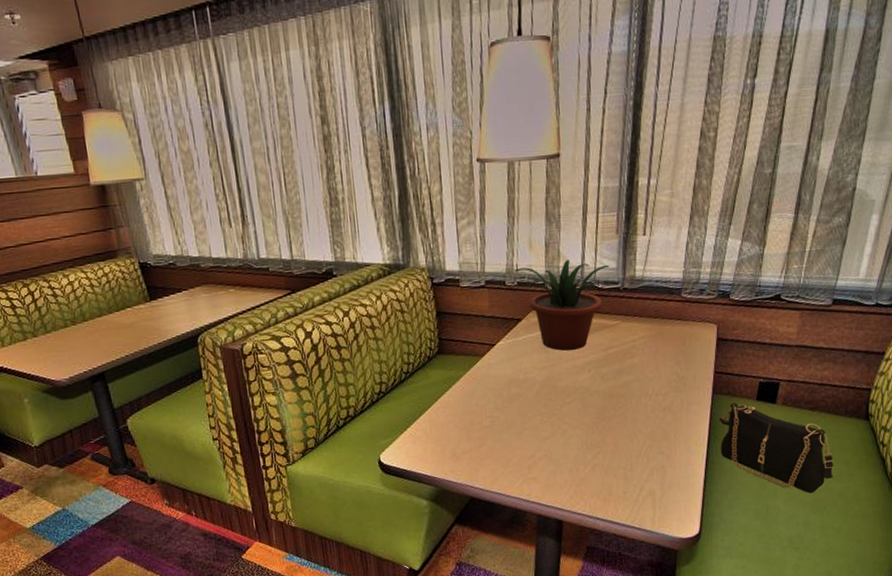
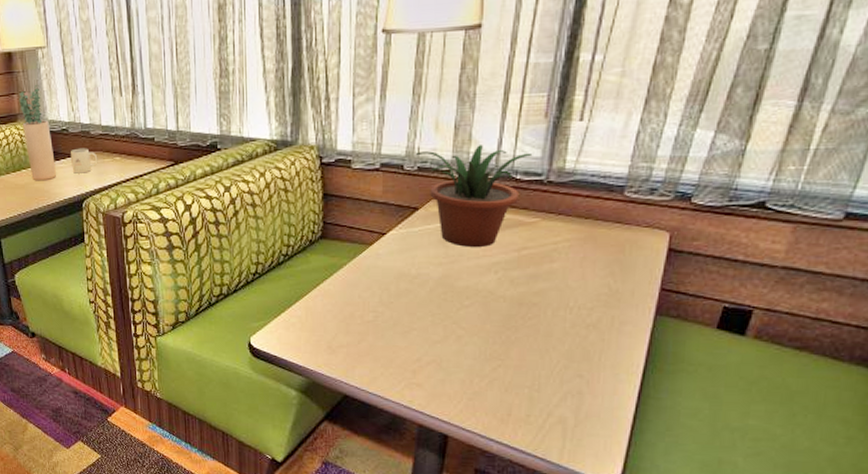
vase: none [117,213,167,319] -> present [19,80,57,181]
mug: none [179,281,211,309] -> present [70,148,98,174]
handbag: present [719,402,834,494] -> none [660,328,826,453]

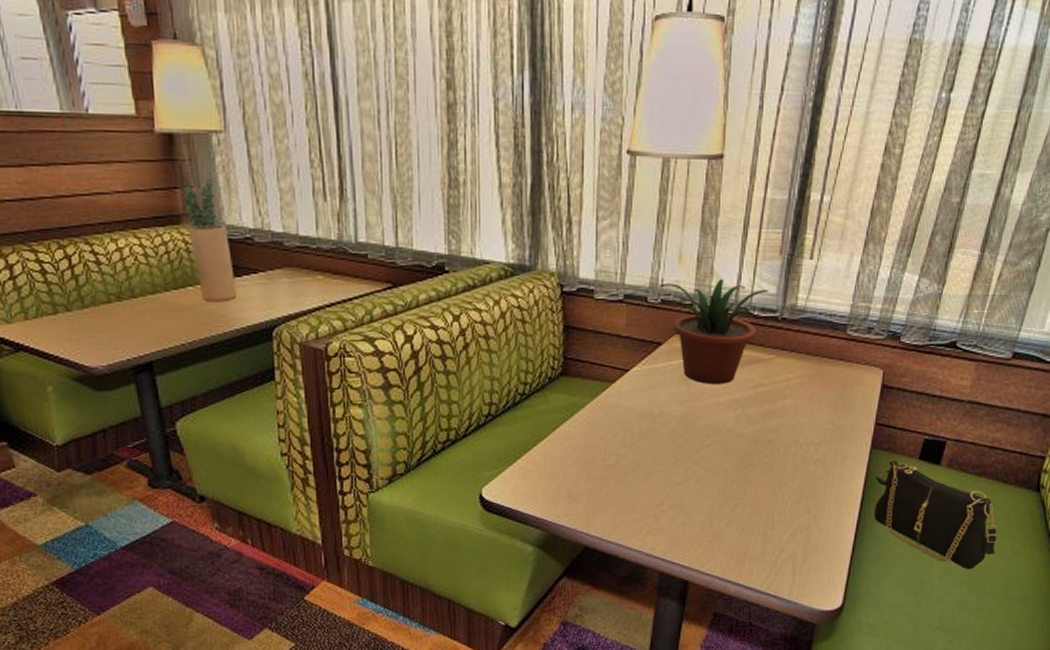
mug: present [70,148,98,174] -> none [255,262,294,294]
handbag: none [660,328,826,453] -> present [874,460,998,570]

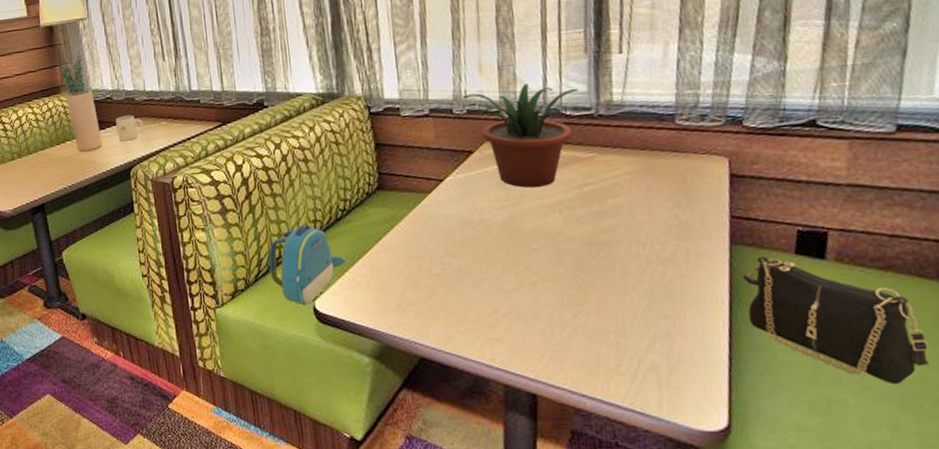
mug: none [255,262,294,294] -> present [115,115,144,142]
backpack: none [434,406,520,491] -> present [268,224,347,305]

